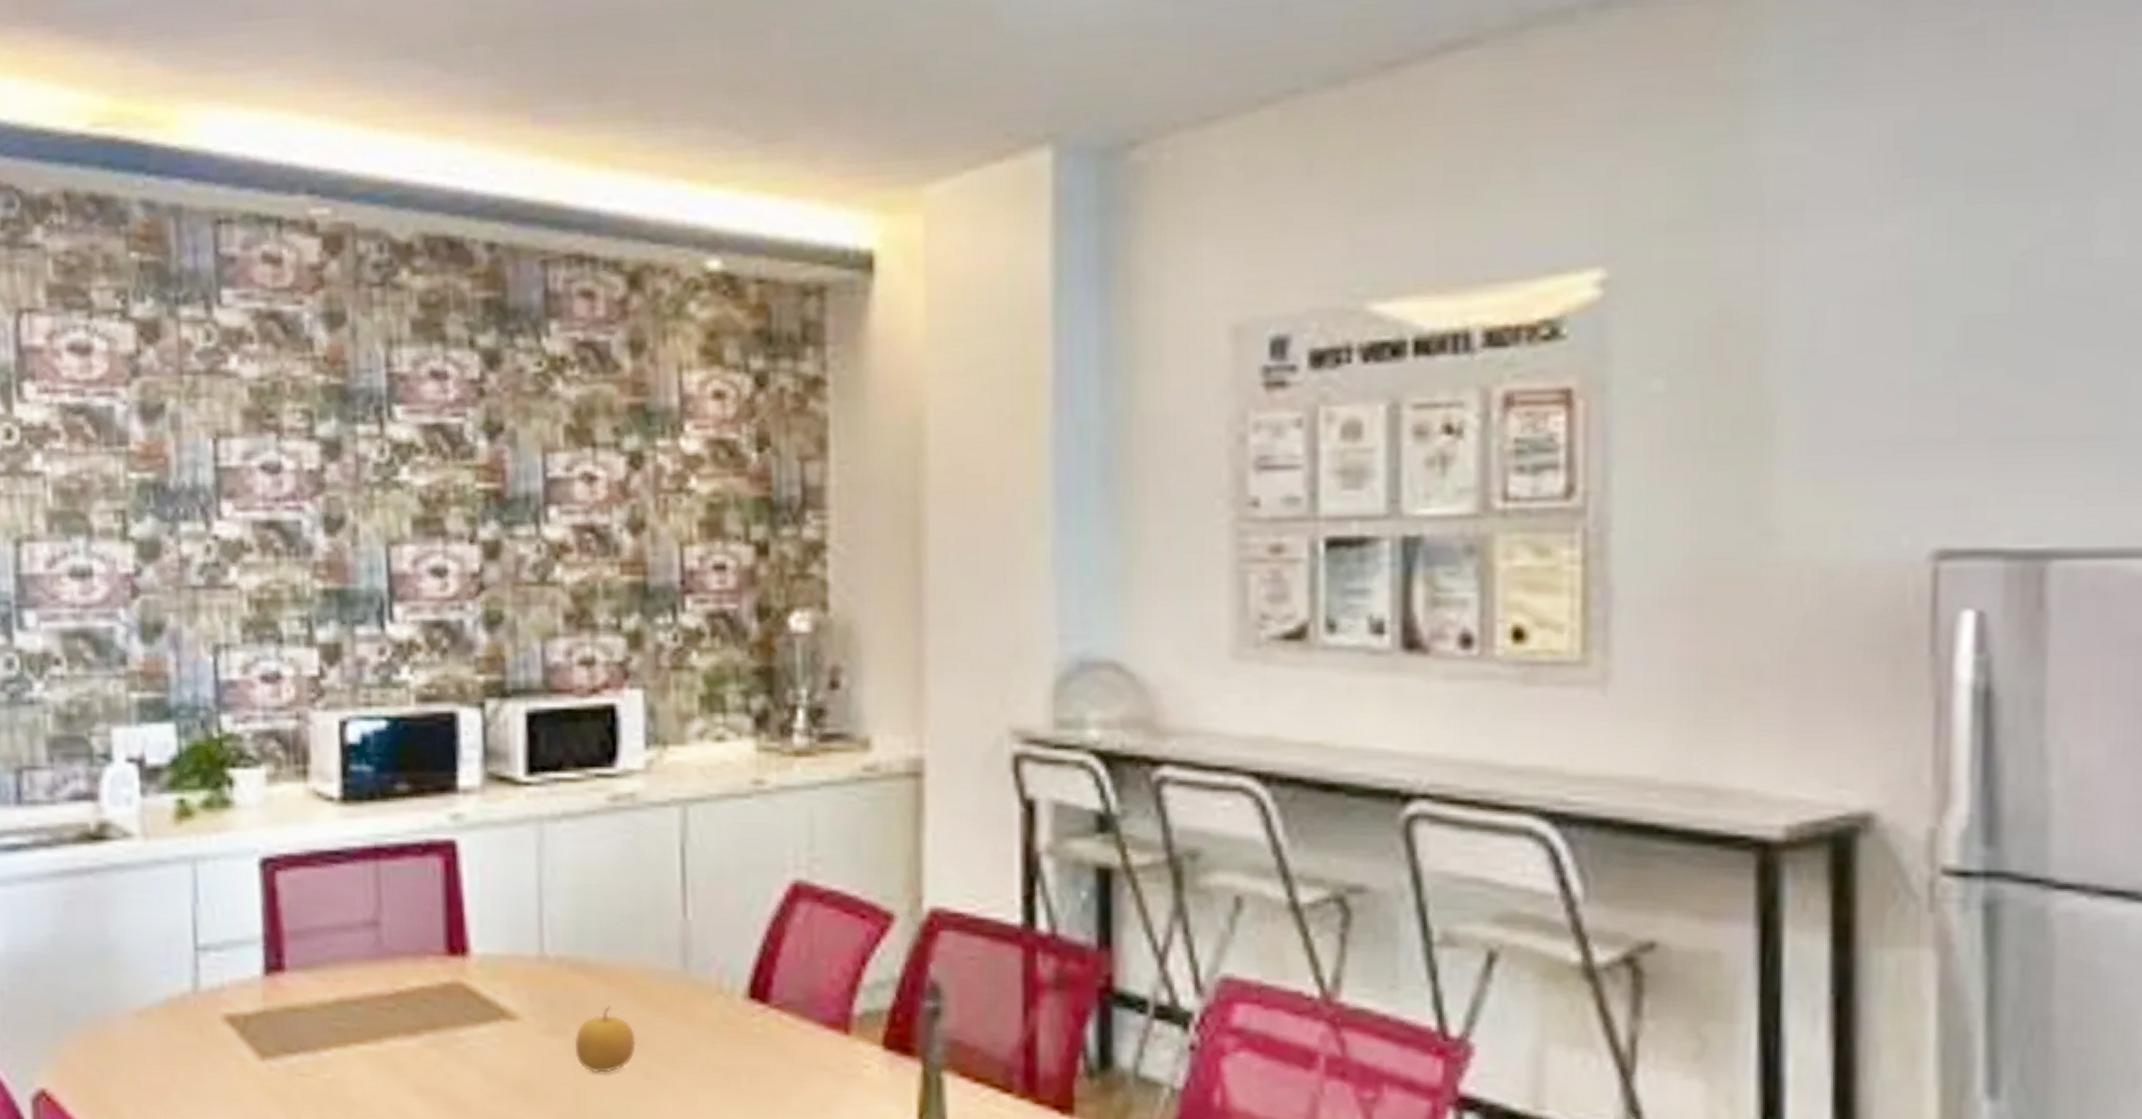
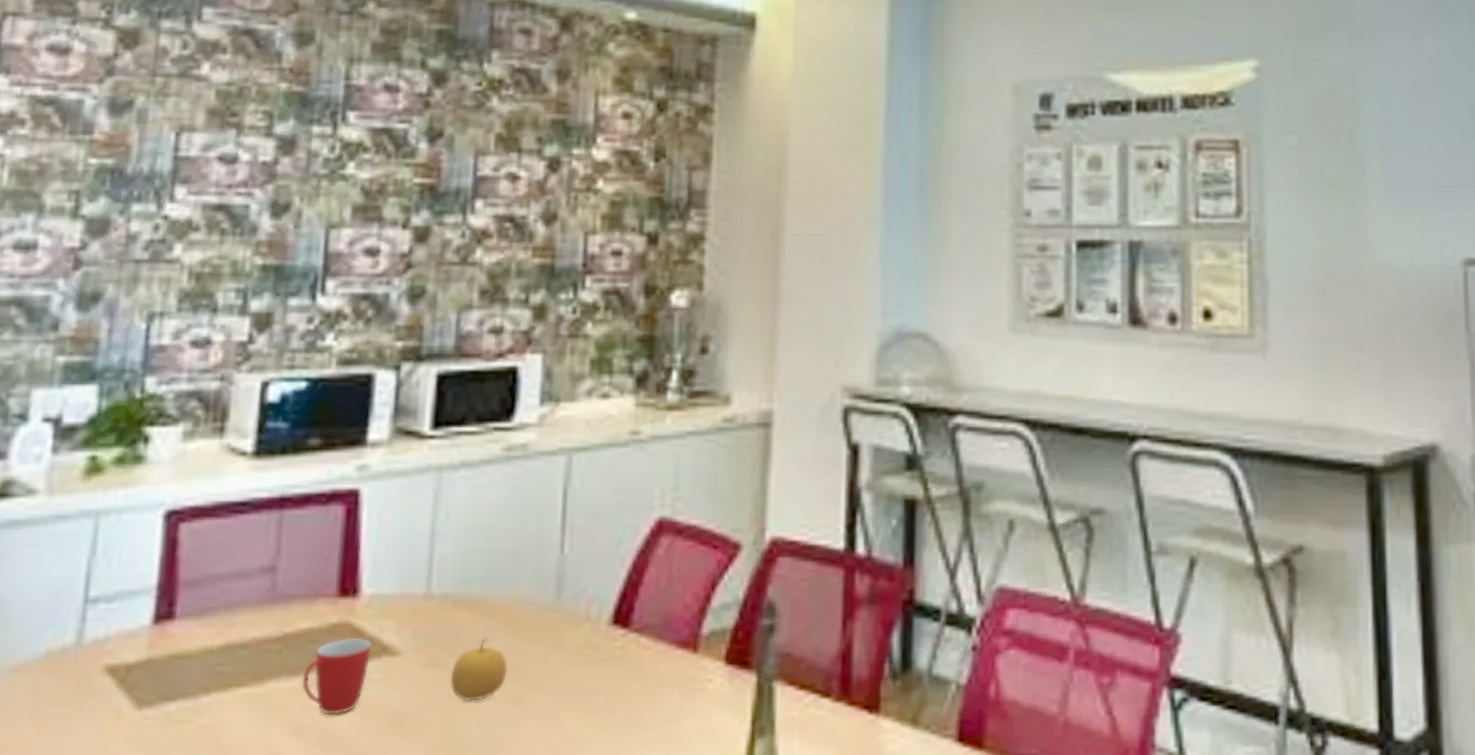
mug: none [420,999,489,1079] -> present [301,638,373,716]

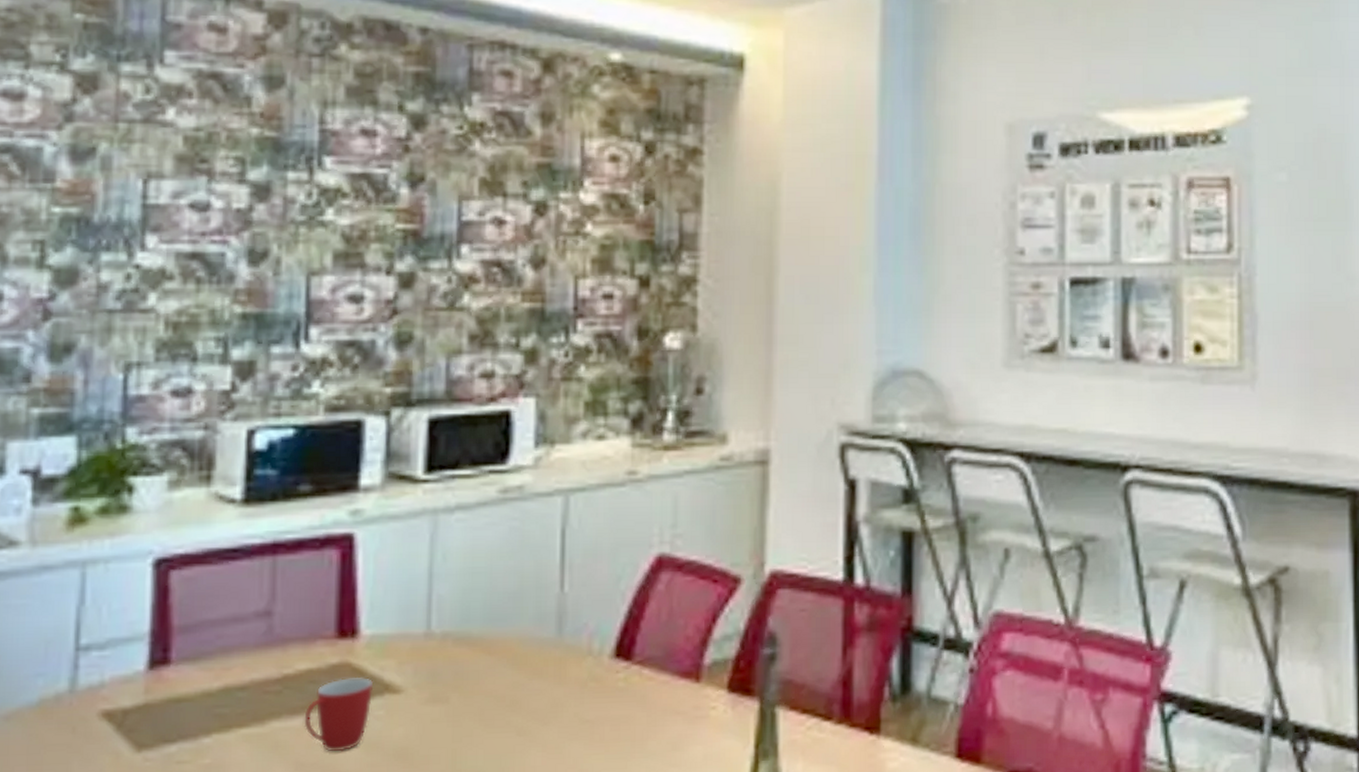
fruit: present [449,637,508,701] -> none [453,673,511,735]

